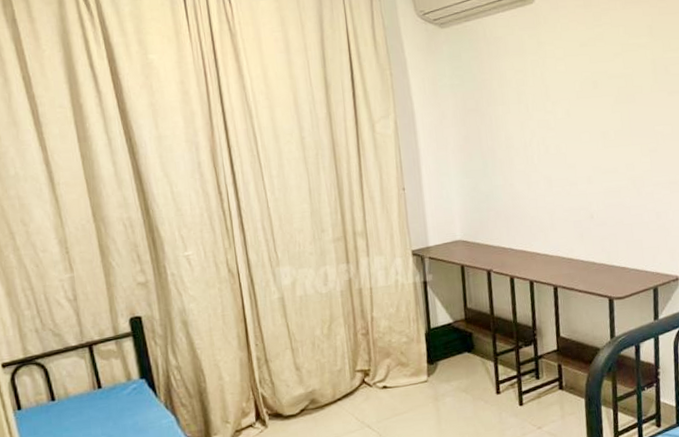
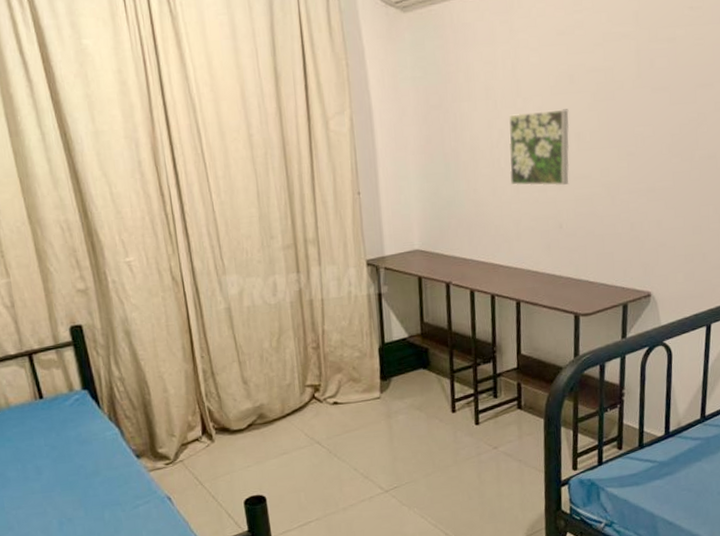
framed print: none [540,111,597,181] -> present [508,109,570,186]

